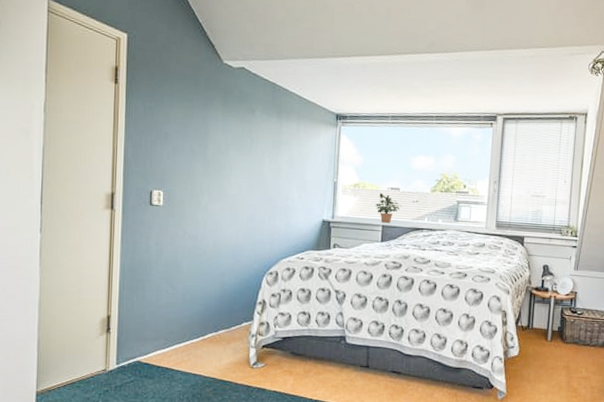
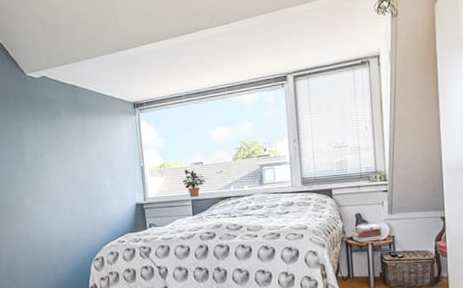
books: none [536,276,567,295] -> present [350,223,383,242]

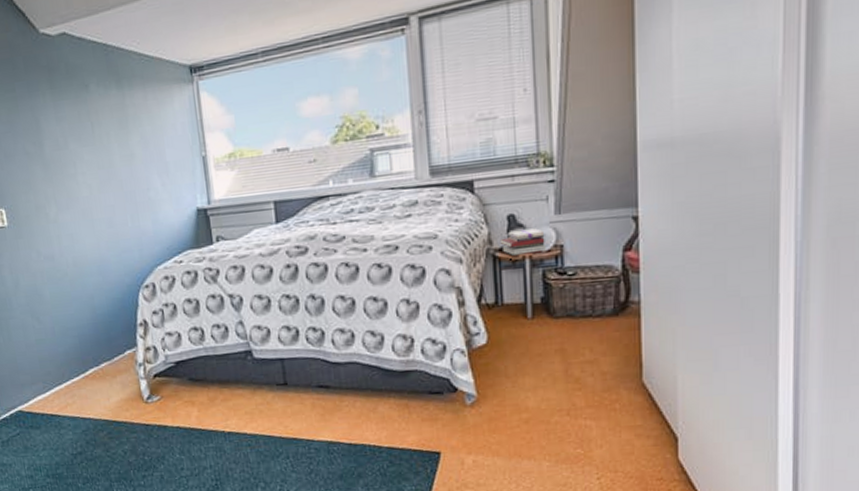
potted plant: present [181,169,208,198] -> none [259,158,296,199]

